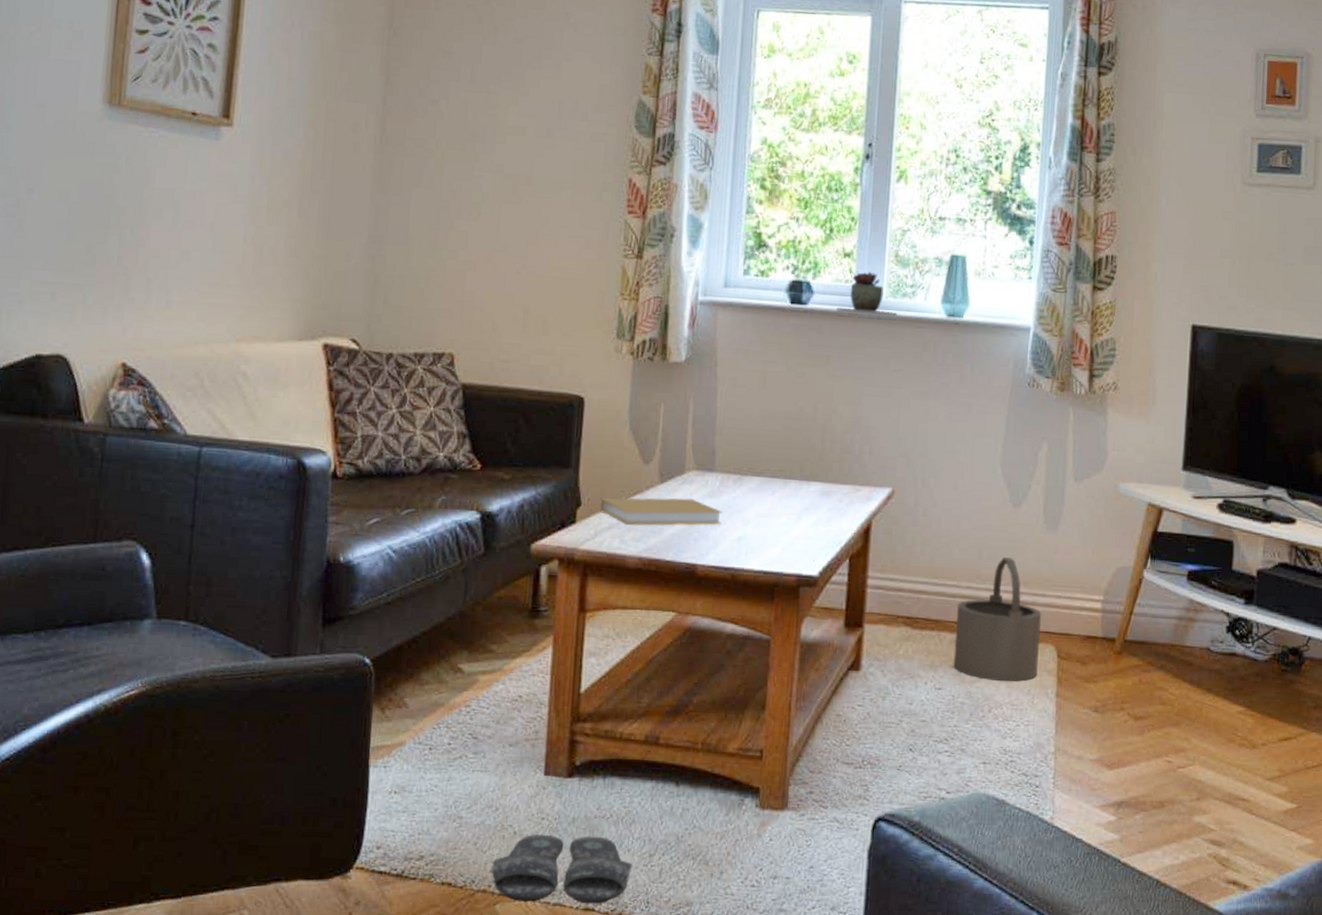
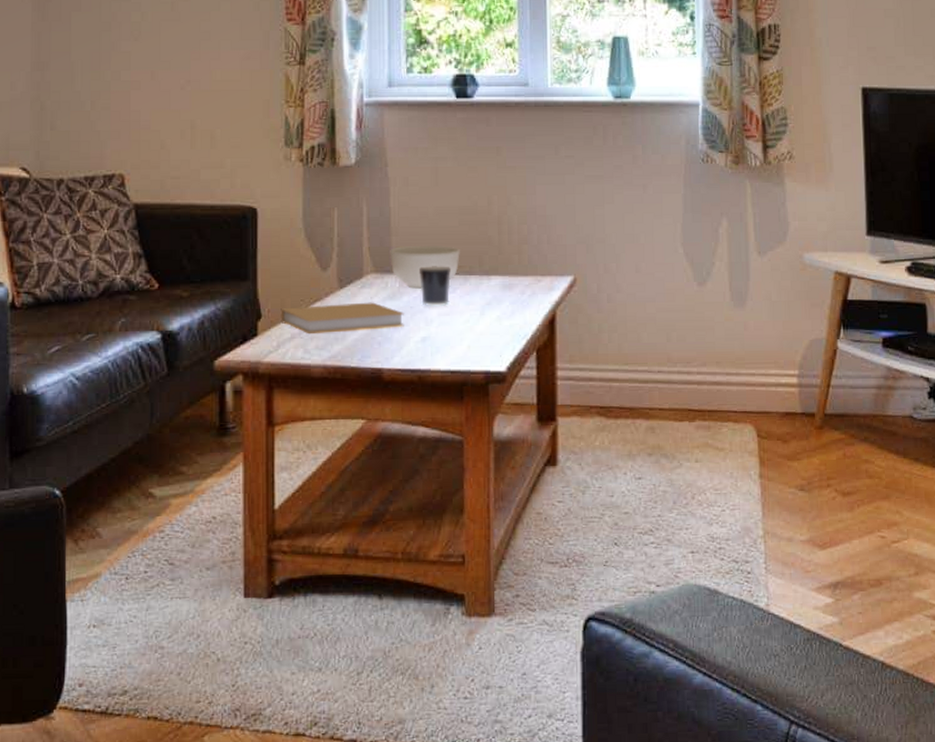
slippers: present [492,834,633,903] -> none [198,657,341,730]
bowl: none [711,446,782,489] -> present [388,246,460,289]
mug: none [739,467,771,508] -> present [420,266,451,306]
succulent plant: present [836,271,898,317] -> none [503,60,565,103]
wooden bucket: present [953,557,1042,682] -> none [650,338,739,466]

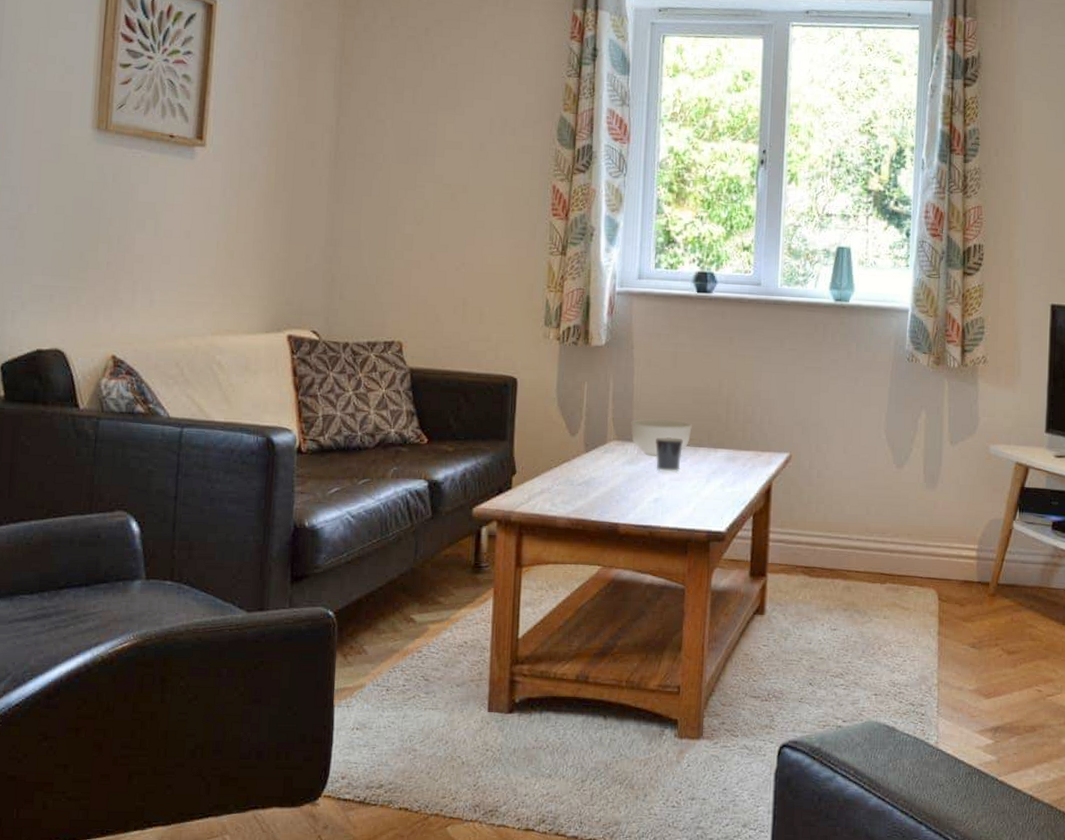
book: present [281,302,404,333] -> none [532,465,640,490]

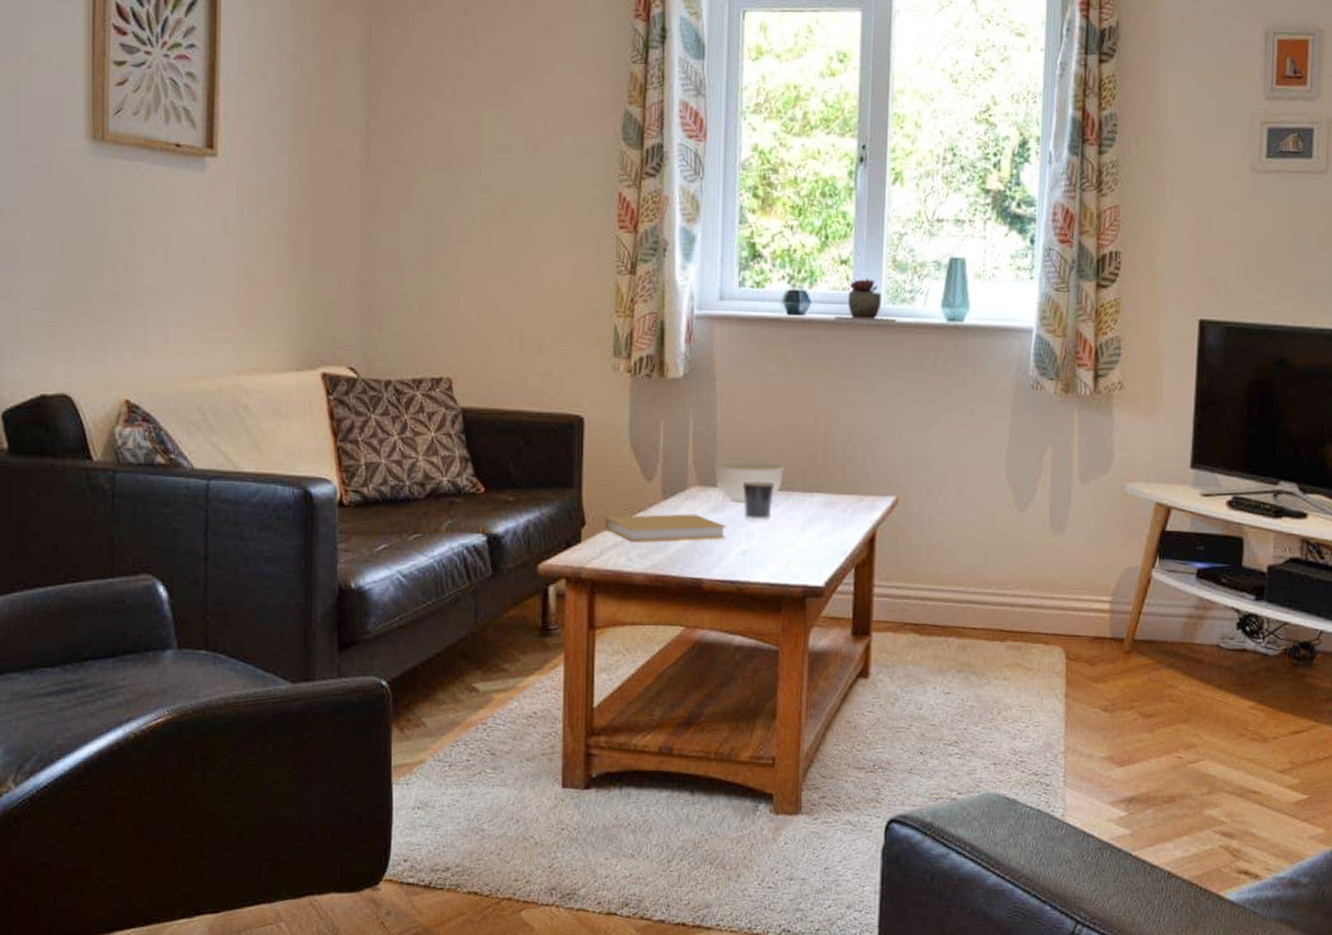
book: none [532,465,640,490] -> present [604,514,726,542]
succulent plant: none [737,263,792,302] -> present [834,278,897,324]

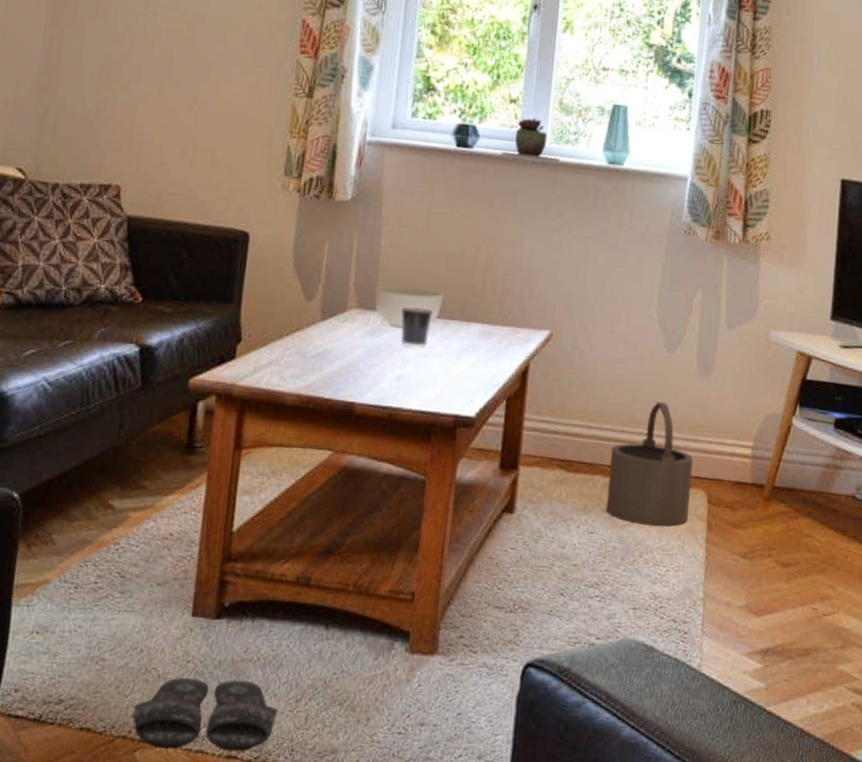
slippers: none [516,843,652,907] -> present [133,677,278,750]
book: present [604,514,726,542] -> none [260,334,382,364]
wooden bucket: none [961,562,1050,685] -> present [606,402,694,527]

